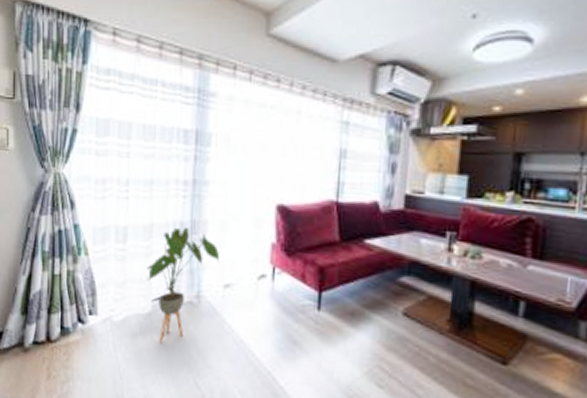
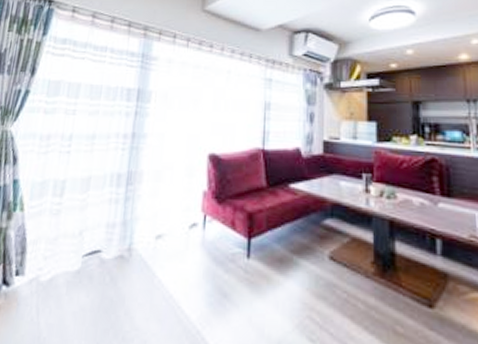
house plant: present [147,227,219,343] -> none [80,179,153,304]

